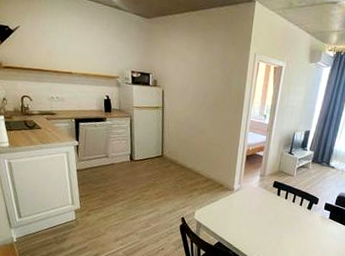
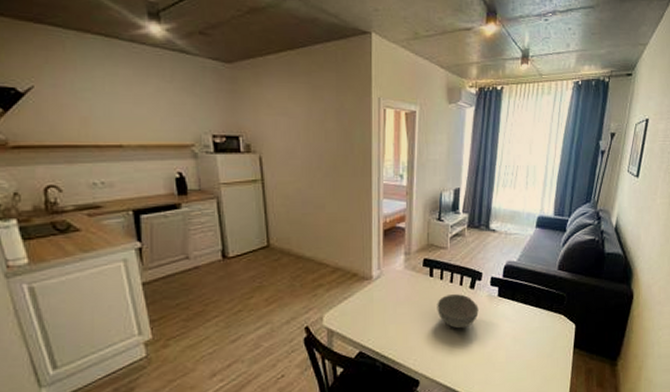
bowl: none [279,211,313,239] -> present [437,294,479,329]

